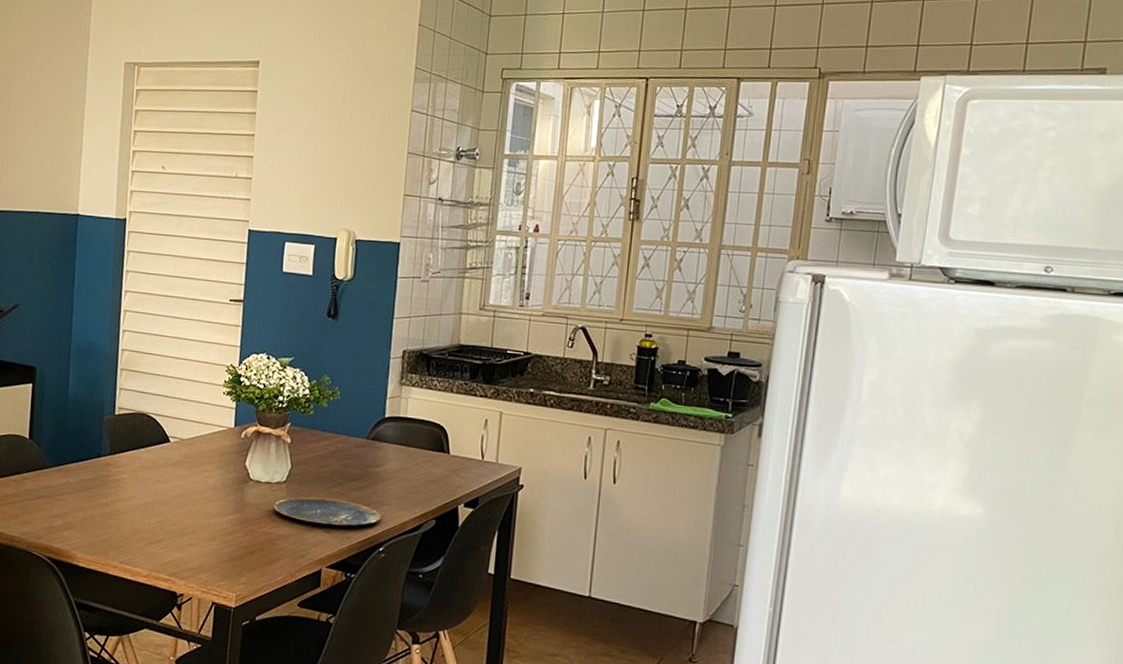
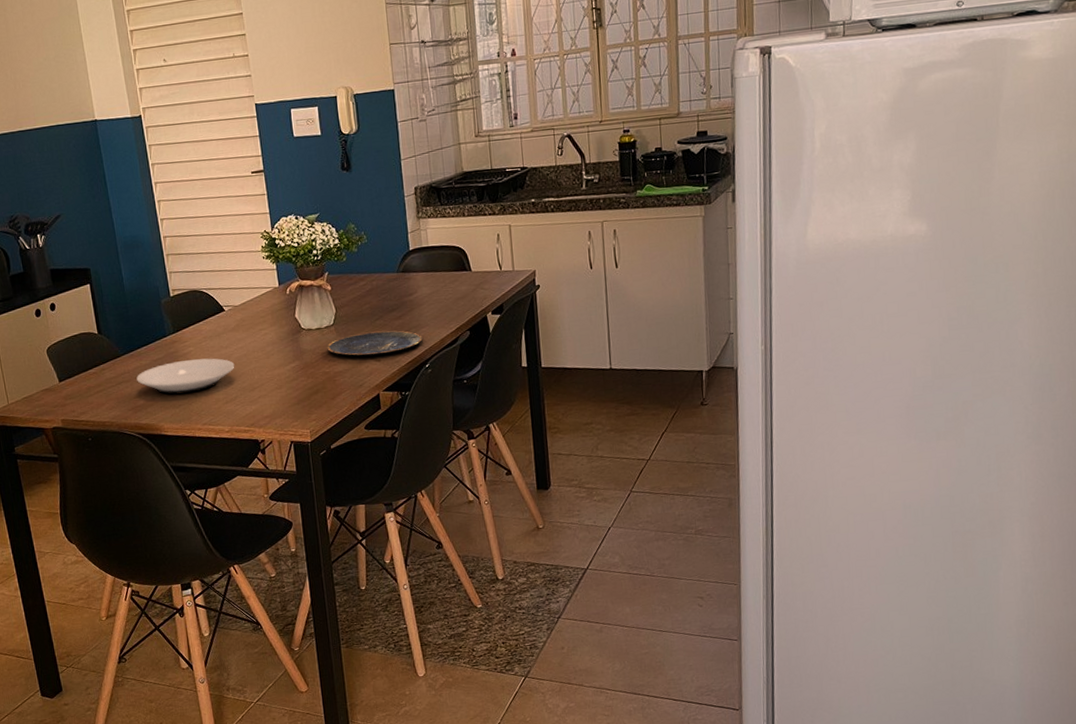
plate: none [59,486,169,525] -> present [136,358,235,395]

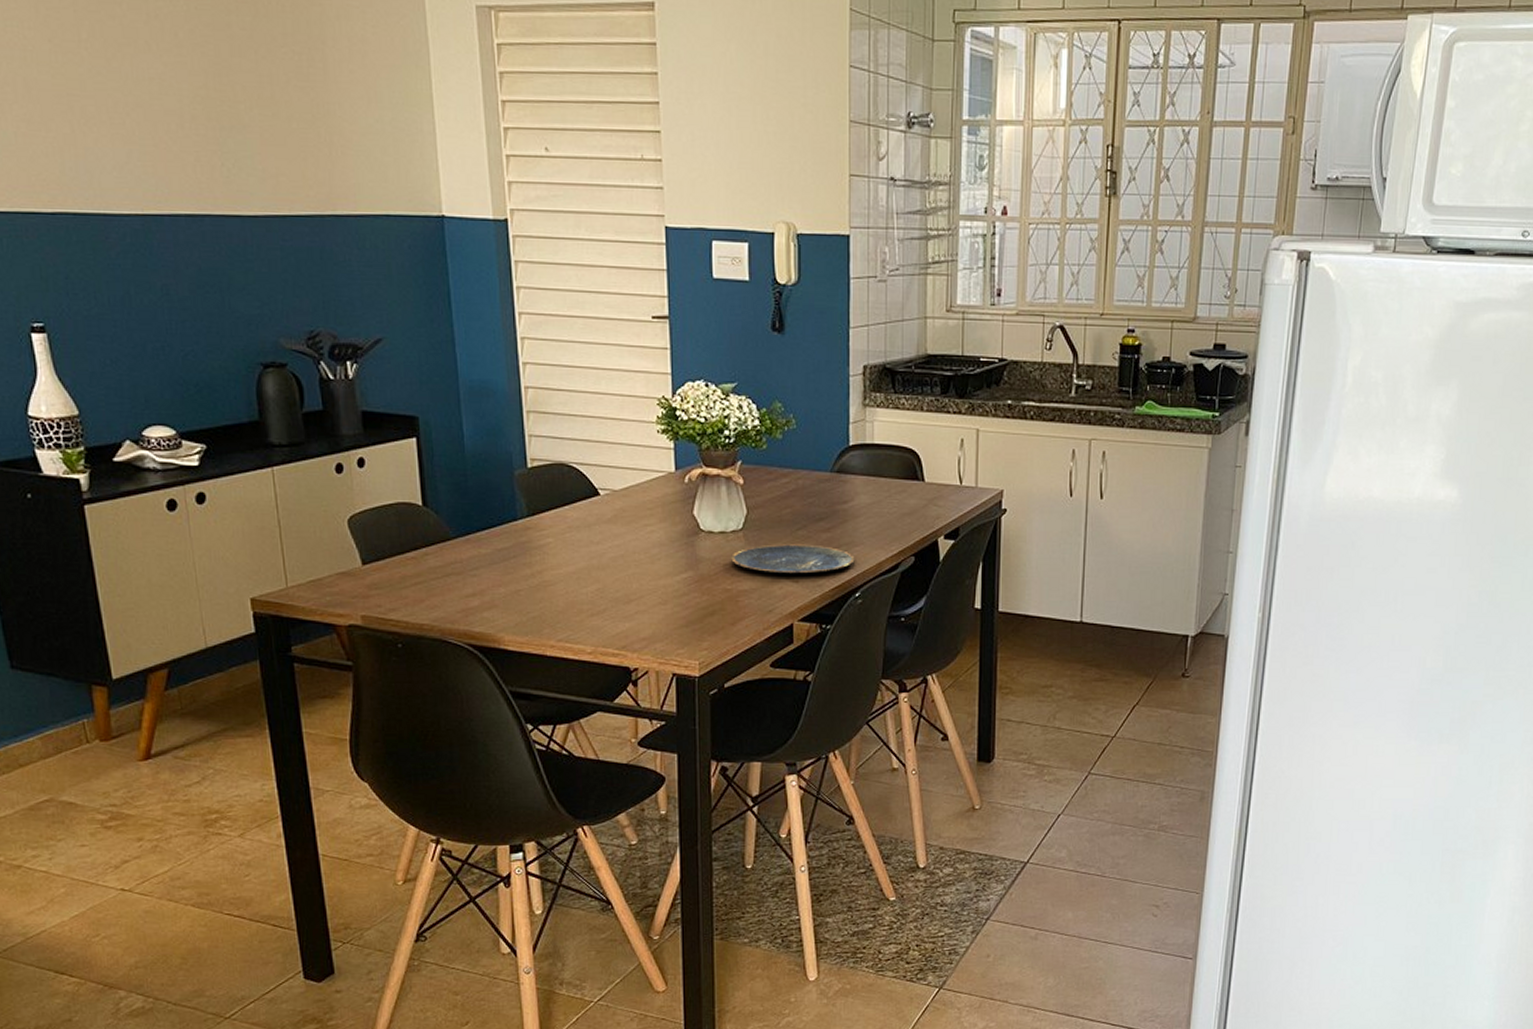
plate: present [136,358,235,395] -> none [471,555,607,598]

